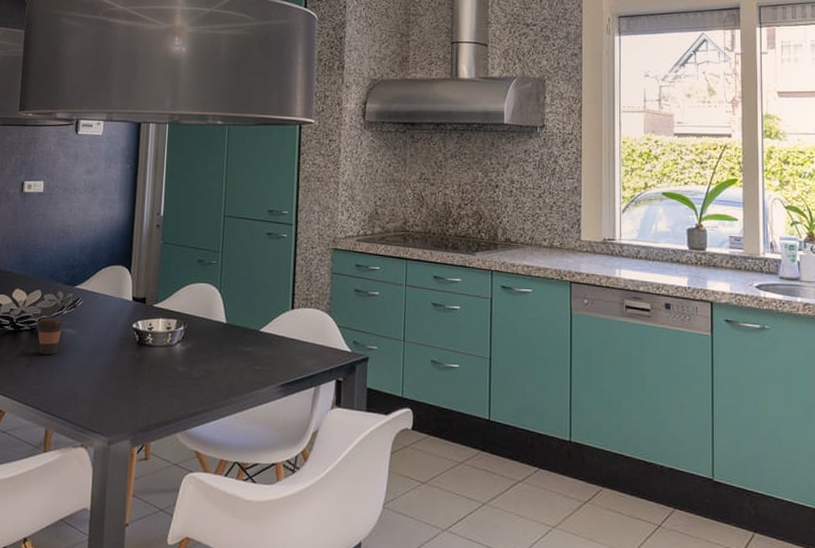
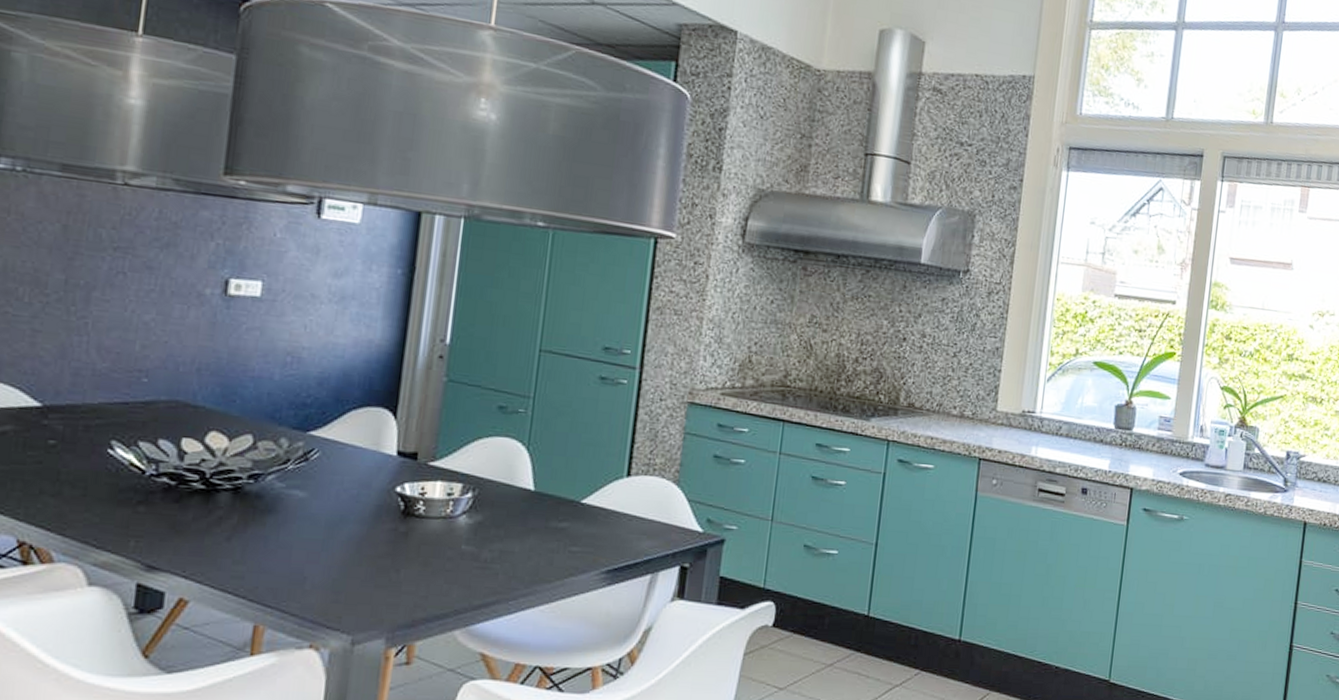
coffee cup: present [36,317,64,355] -> none [243,472,288,525]

